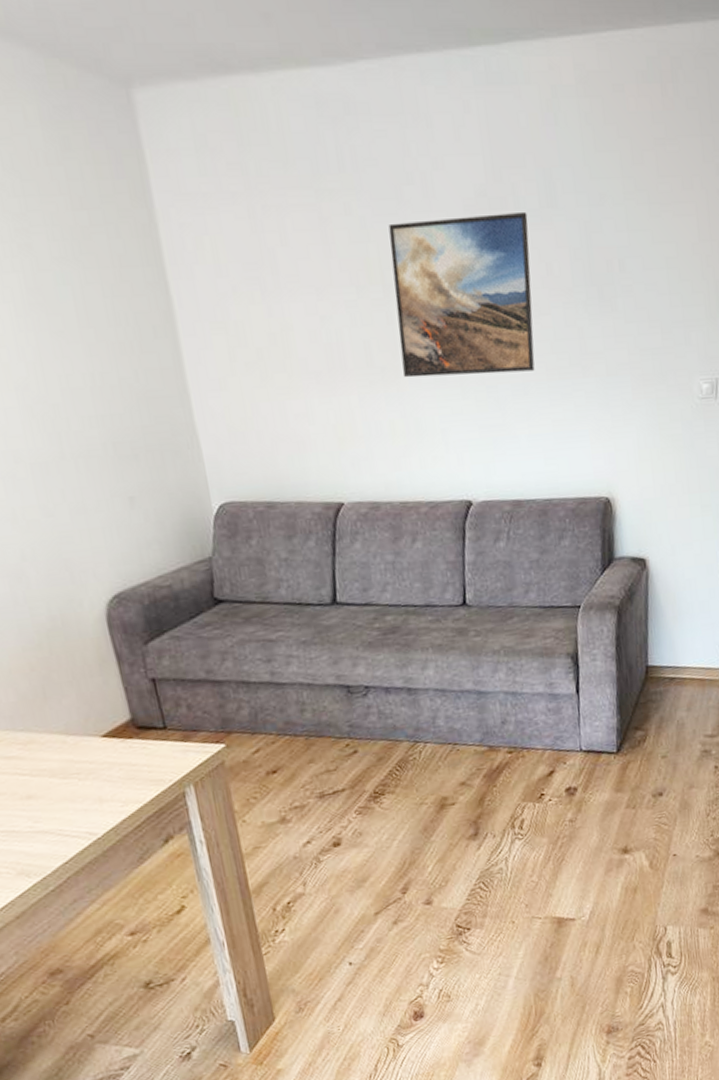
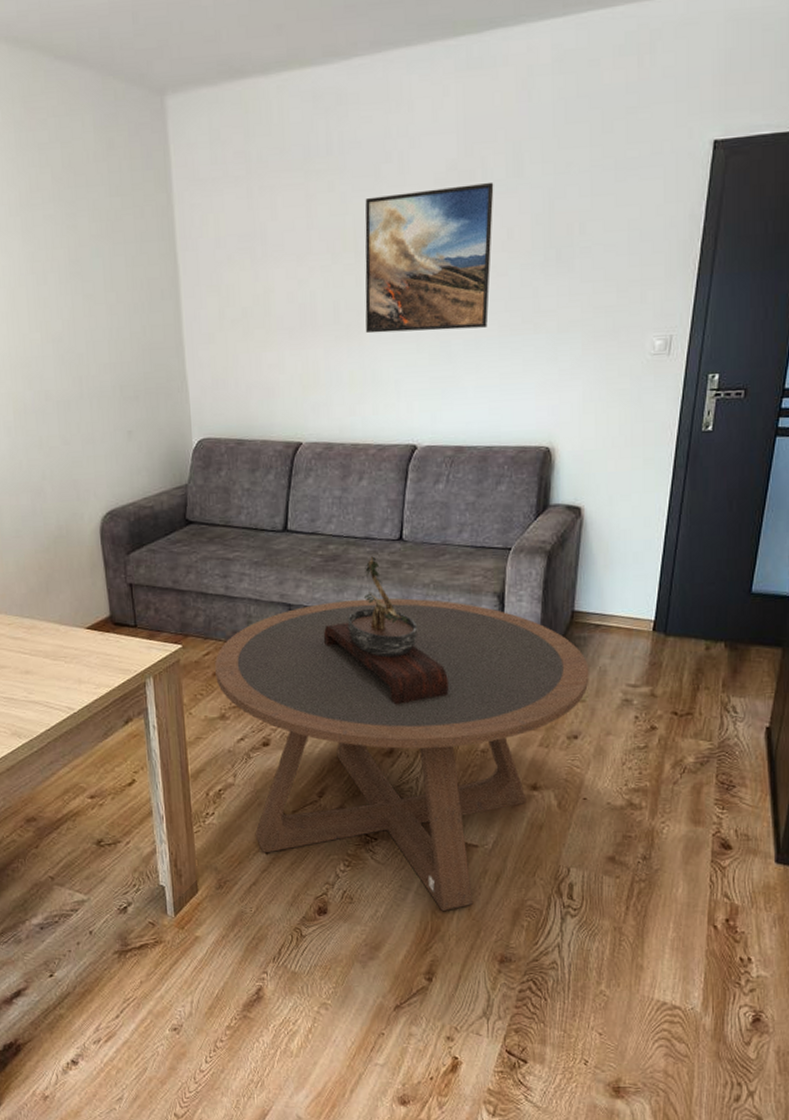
coffee table: none [267,666,669,992] -> present [215,598,589,911]
bonsai tree: none [390,625,531,784] -> present [323,556,449,705]

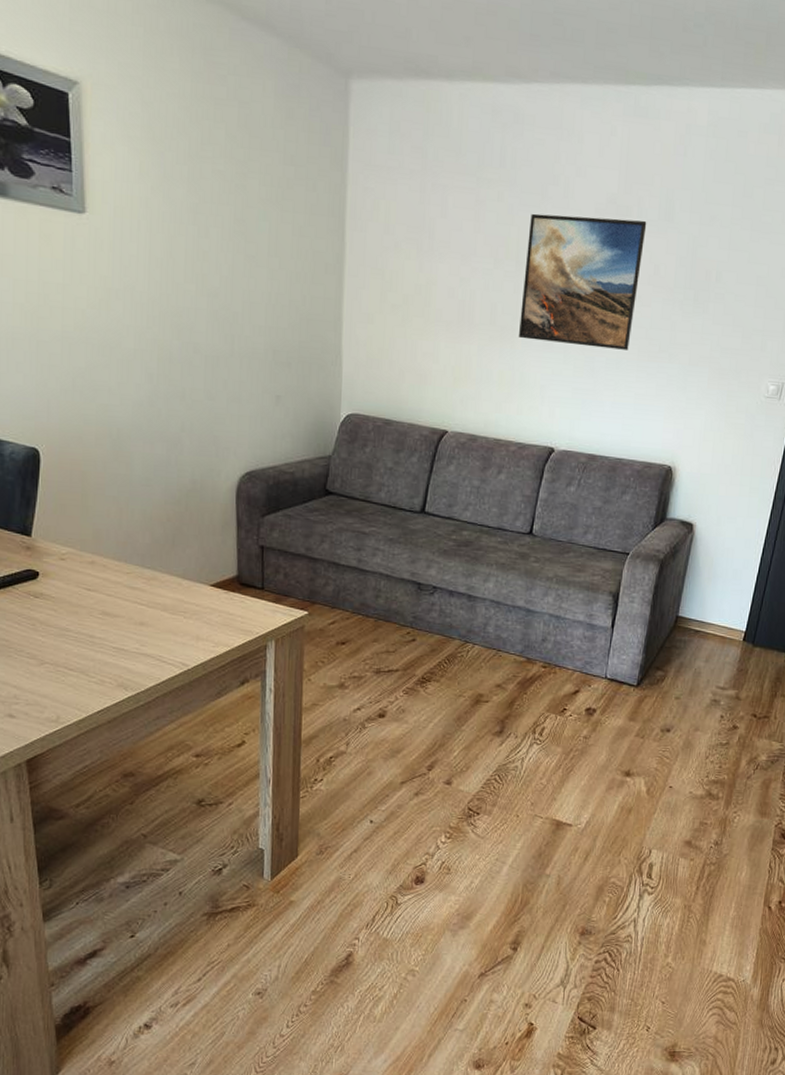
coffee table: present [215,598,589,911] -> none [339,585,686,884]
bonsai tree: present [323,556,449,705] -> none [448,546,561,688]

